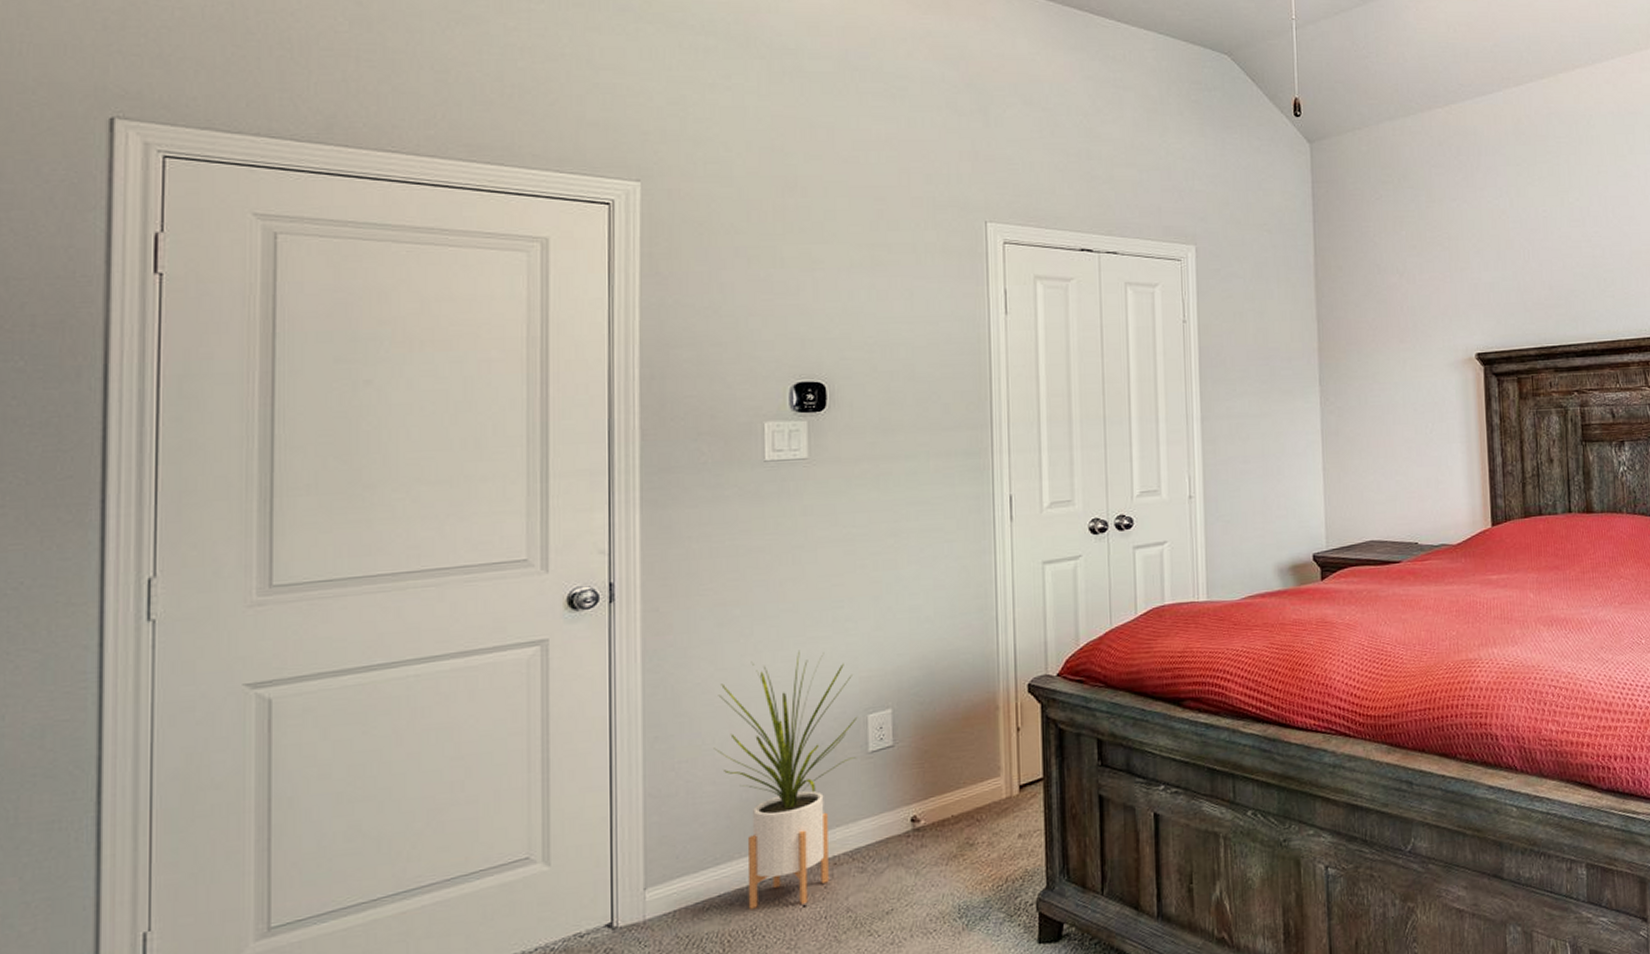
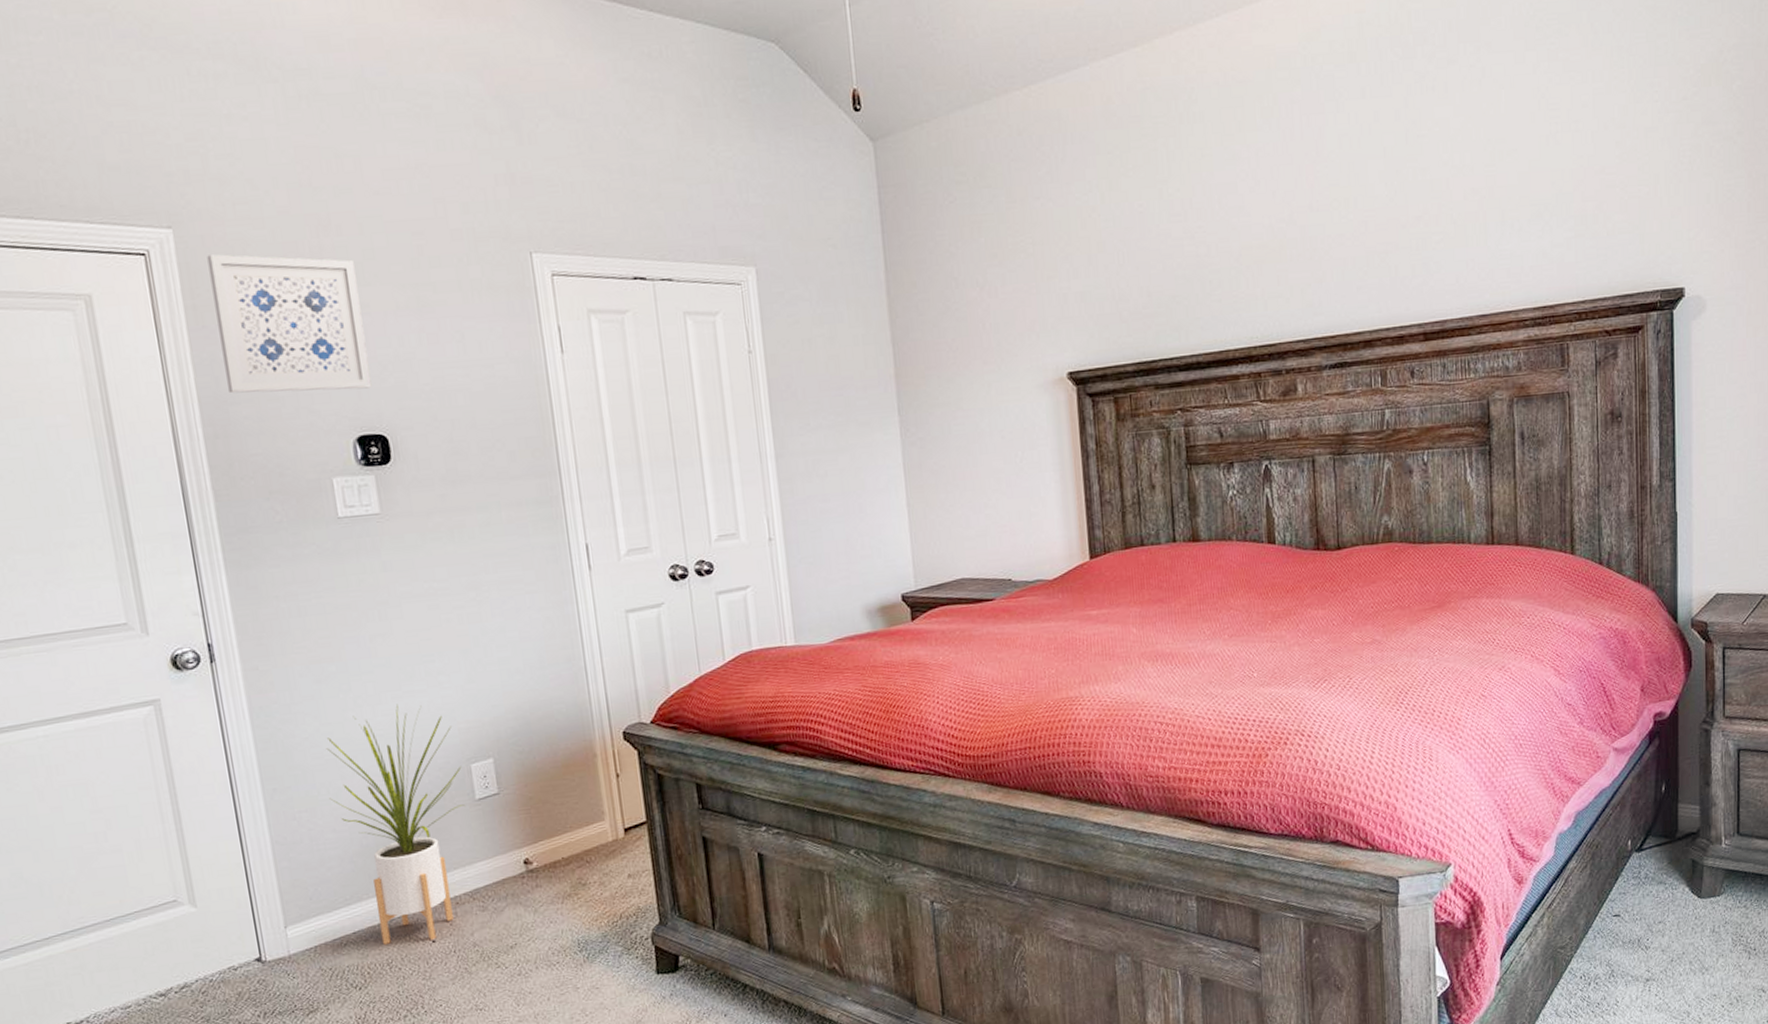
wall art: none [671,207,816,339] -> present [207,254,372,394]

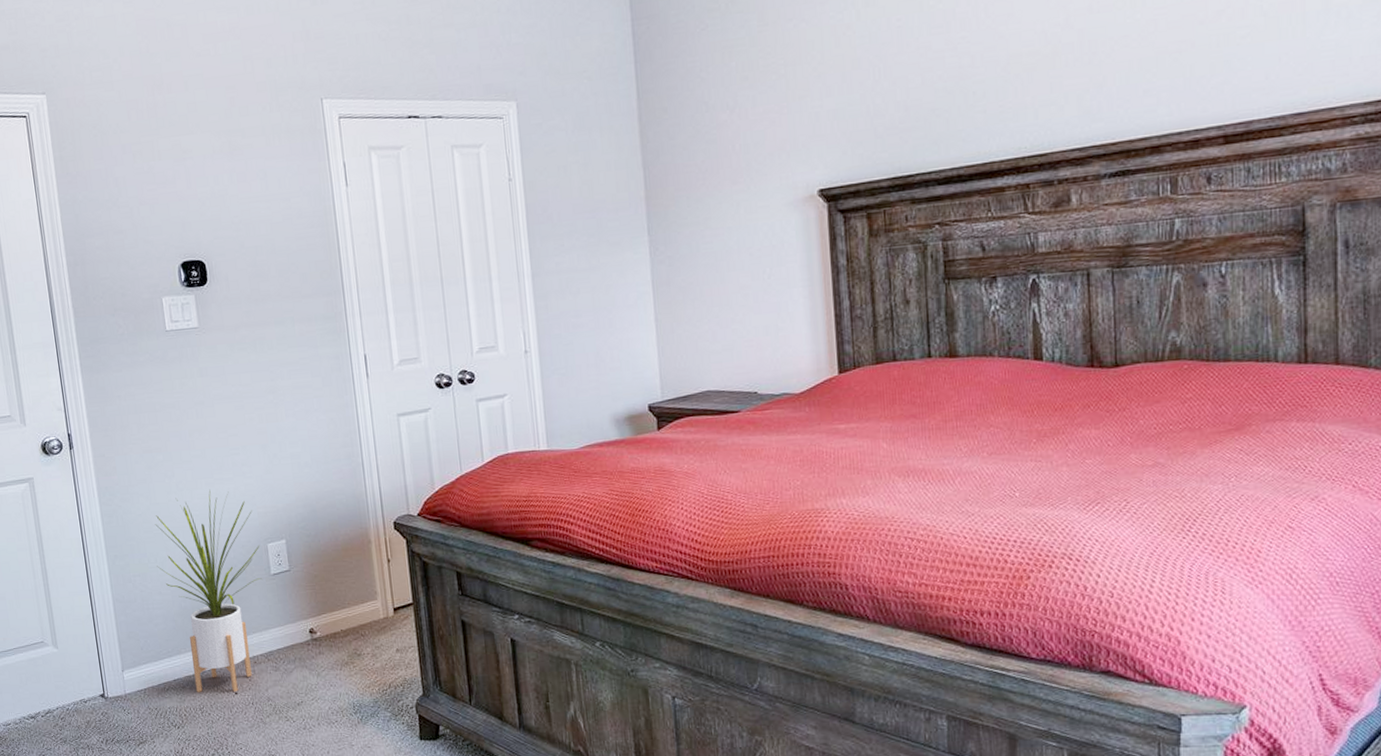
wall art: present [207,254,372,394] -> none [70,113,193,228]

